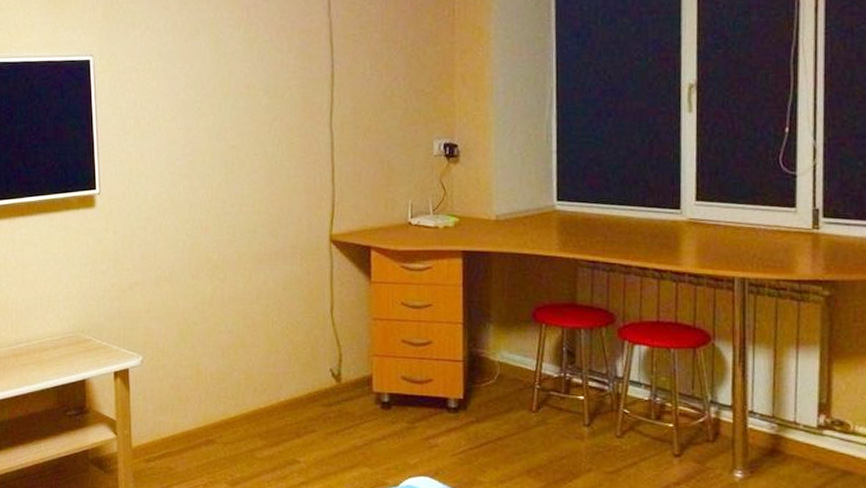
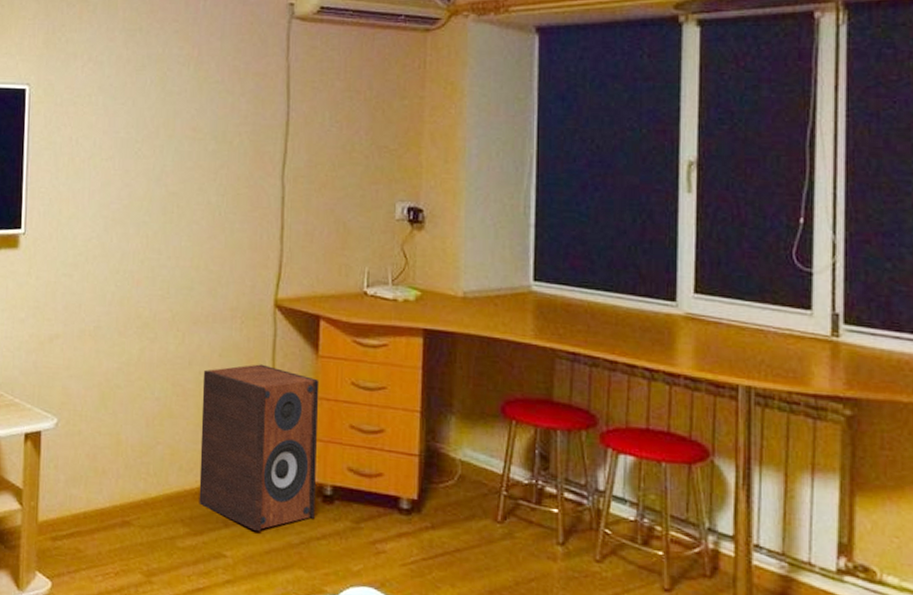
speaker: none [270,293,375,438] -> present [199,364,320,531]

